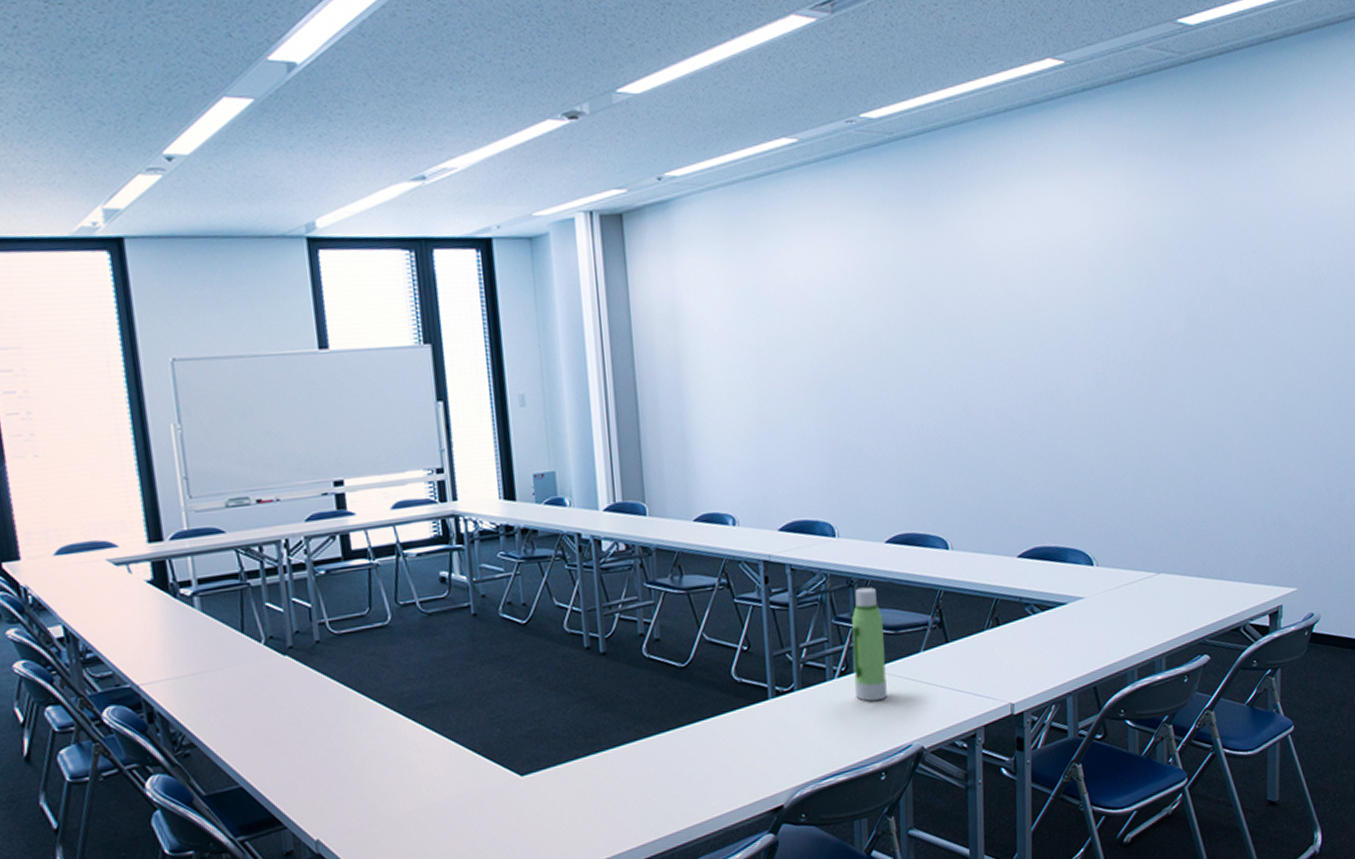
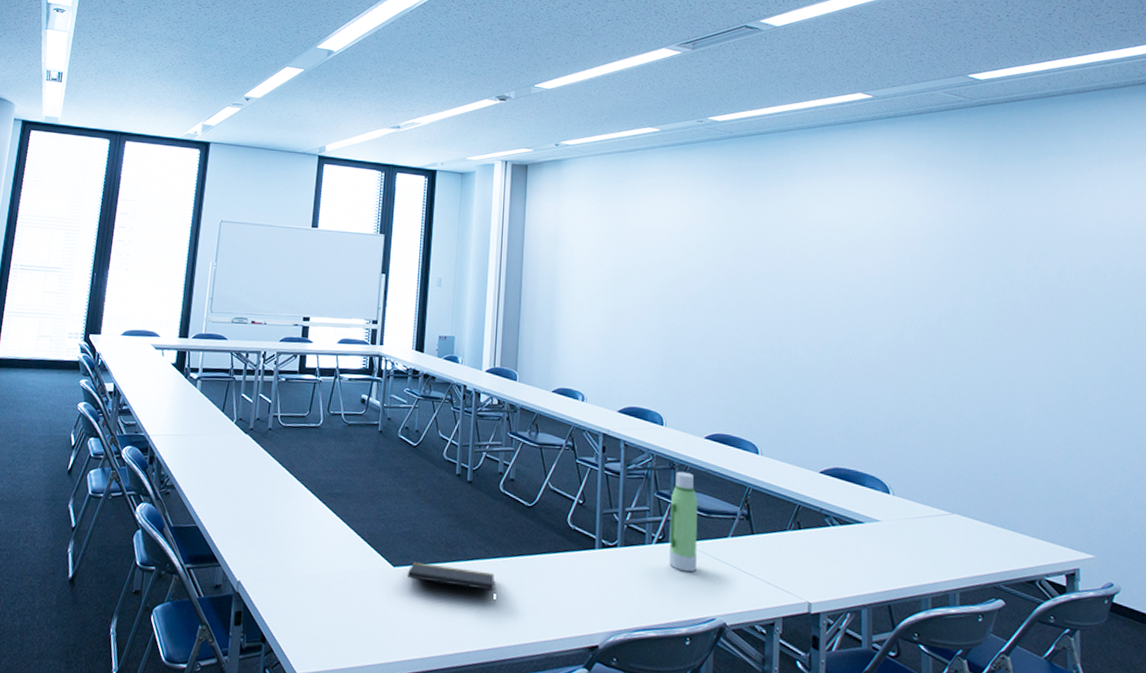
notepad: none [540,755,654,785] -> present [407,562,495,594]

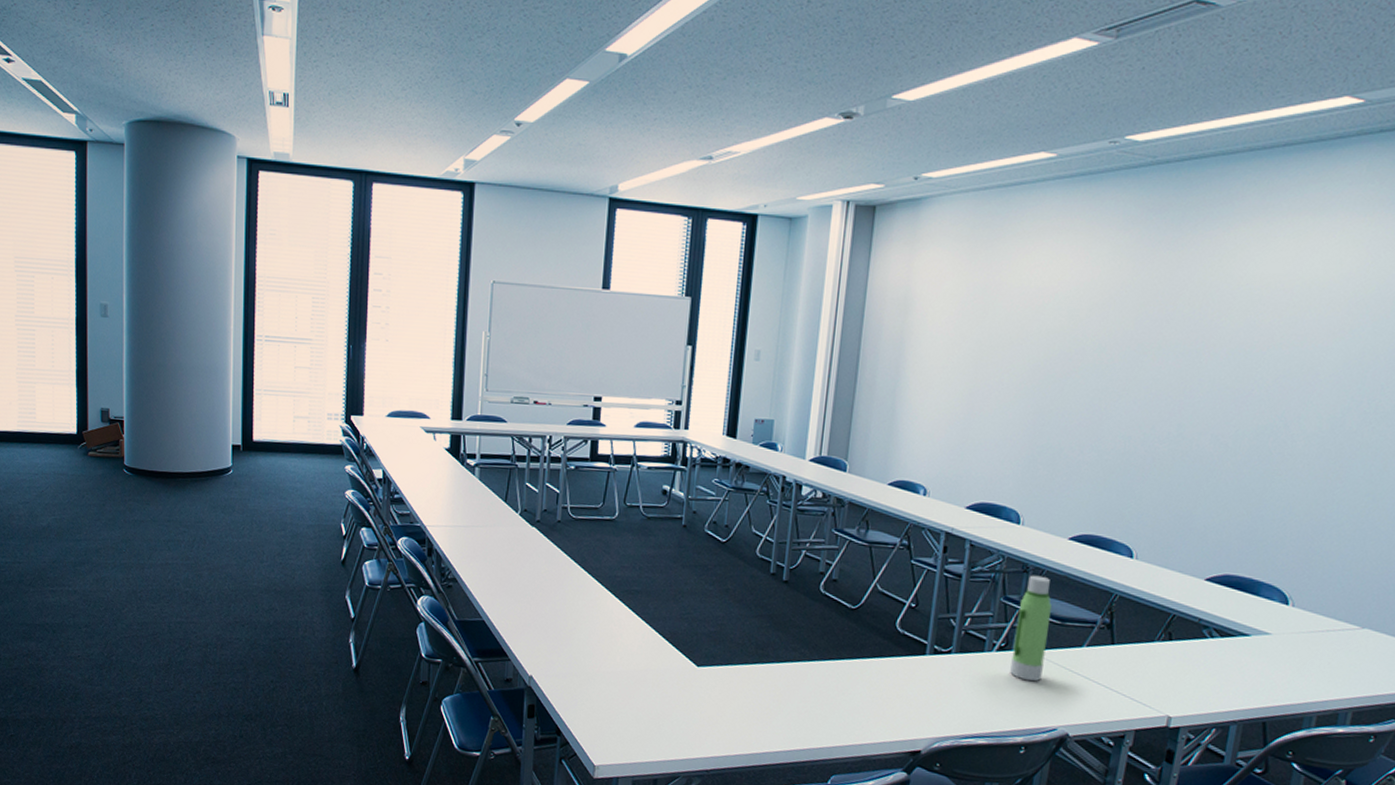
notepad: present [407,562,495,594] -> none [712,662,810,697]

